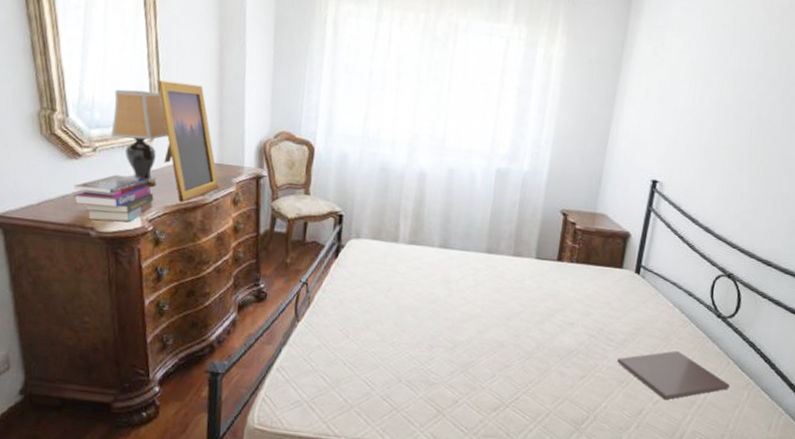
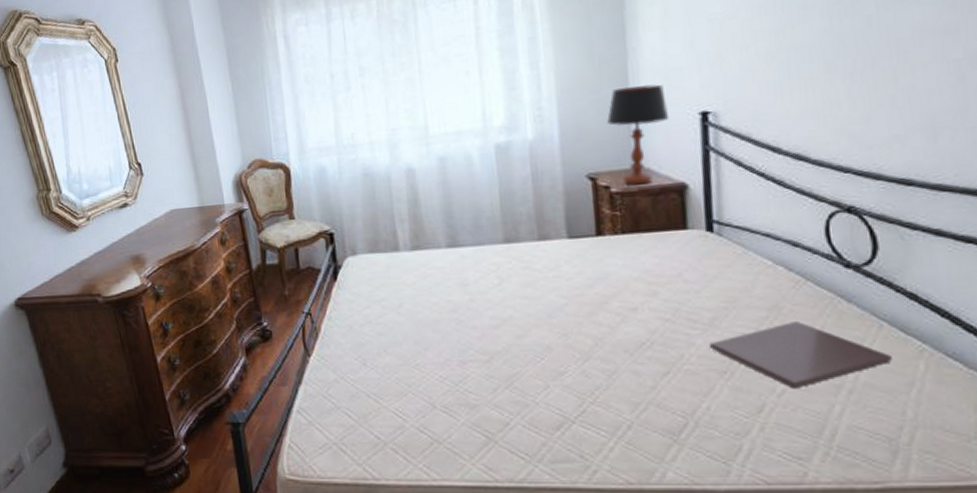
books: present [73,174,154,222] -> none [76,235,148,287]
table lamp: present [110,89,169,188] -> none [96,150,150,245]
picture frame: present [157,80,219,202] -> none [131,134,205,253]
table lamp: none [585,146,632,227] -> present [607,84,668,185]

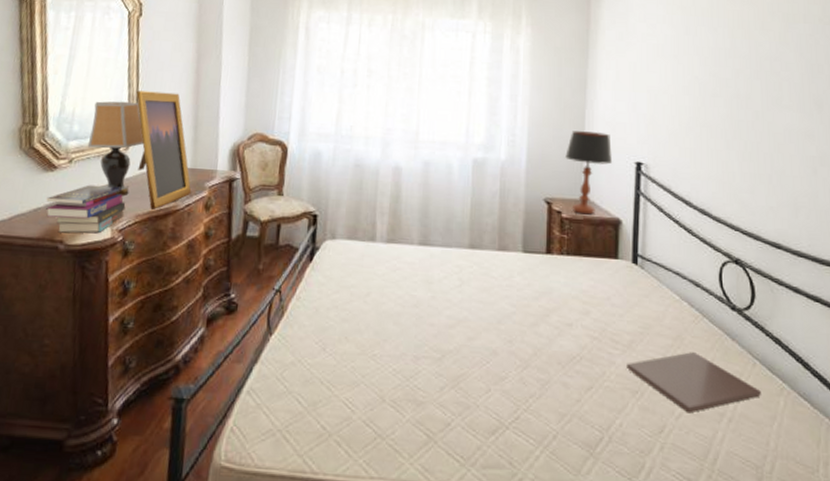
books: none [76,235,148,287] -> present [46,184,126,234]
table lamp: none [96,150,150,245] -> present [87,101,144,197]
picture frame: none [131,134,205,253] -> present [136,90,192,210]

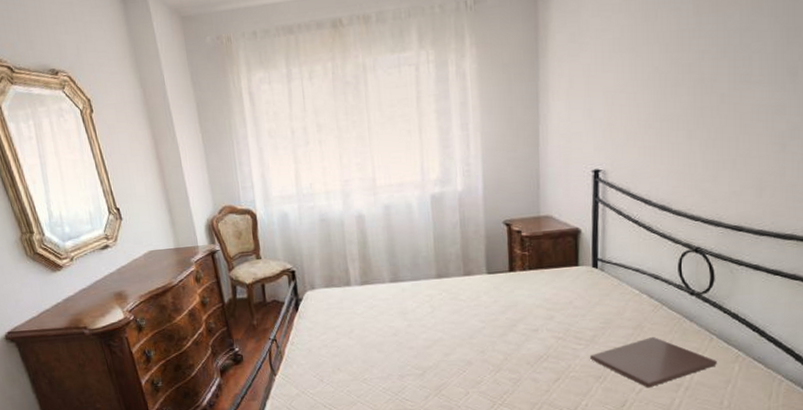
books: present [46,184,126,234] -> none [62,274,129,321]
table lamp: present [87,101,144,197] -> none [76,196,129,283]
picture frame: present [136,90,192,210] -> none [109,181,181,289]
table lamp: present [565,131,612,215] -> none [521,146,569,230]

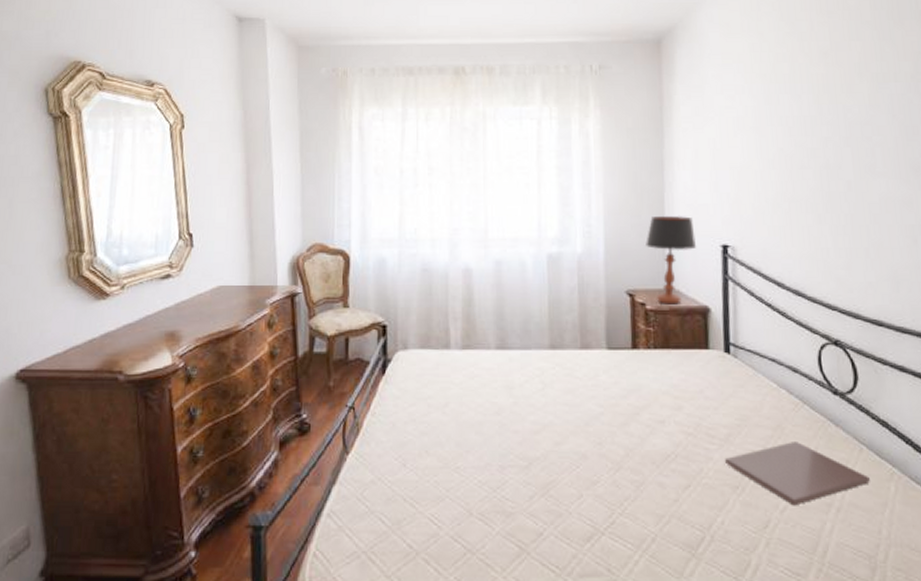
table lamp: none [521,146,569,230] -> present [646,216,696,305]

